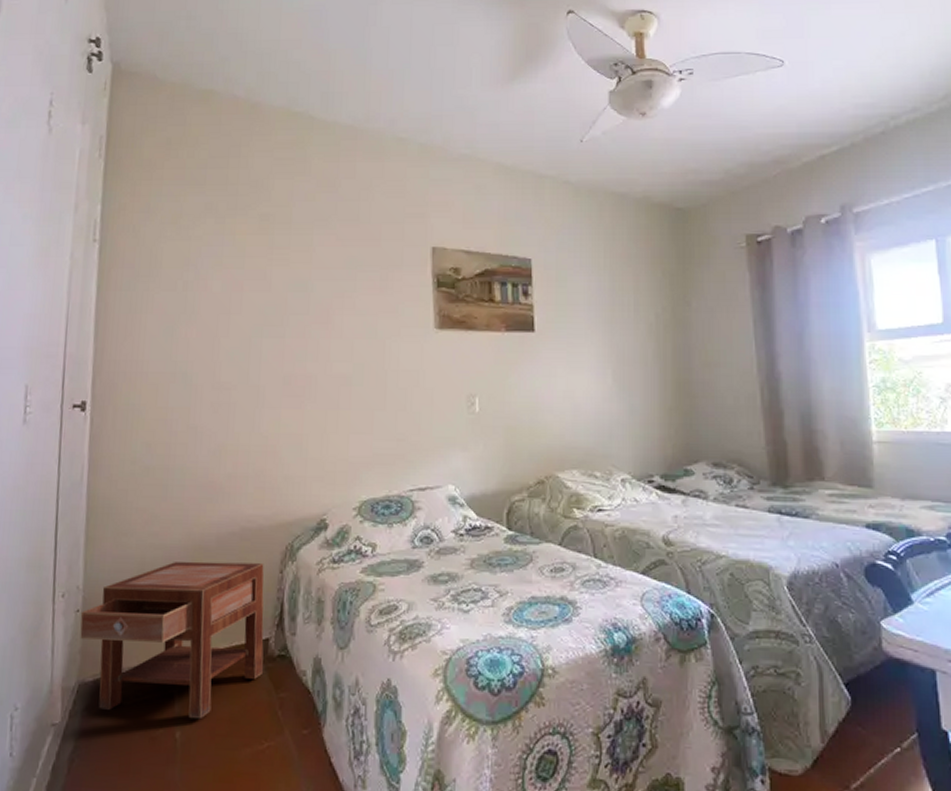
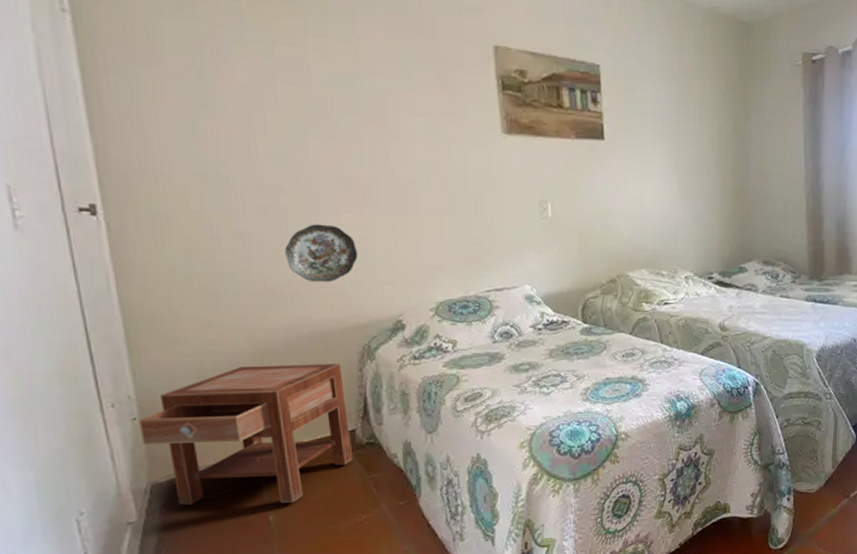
decorative plate: none [229,419,292,478] -> present [285,224,358,283]

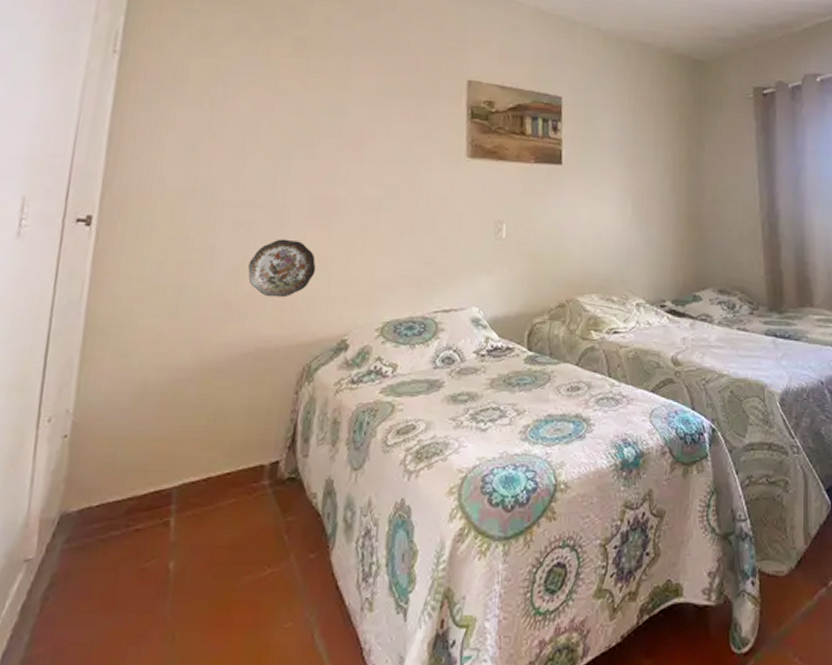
nightstand: present [138,364,352,505] -> none [65,382,279,548]

